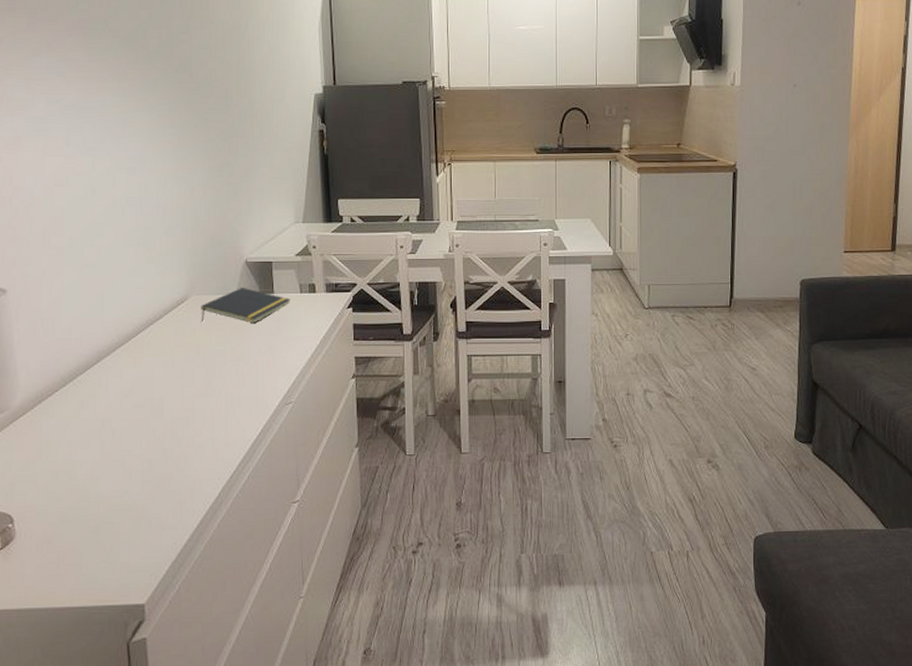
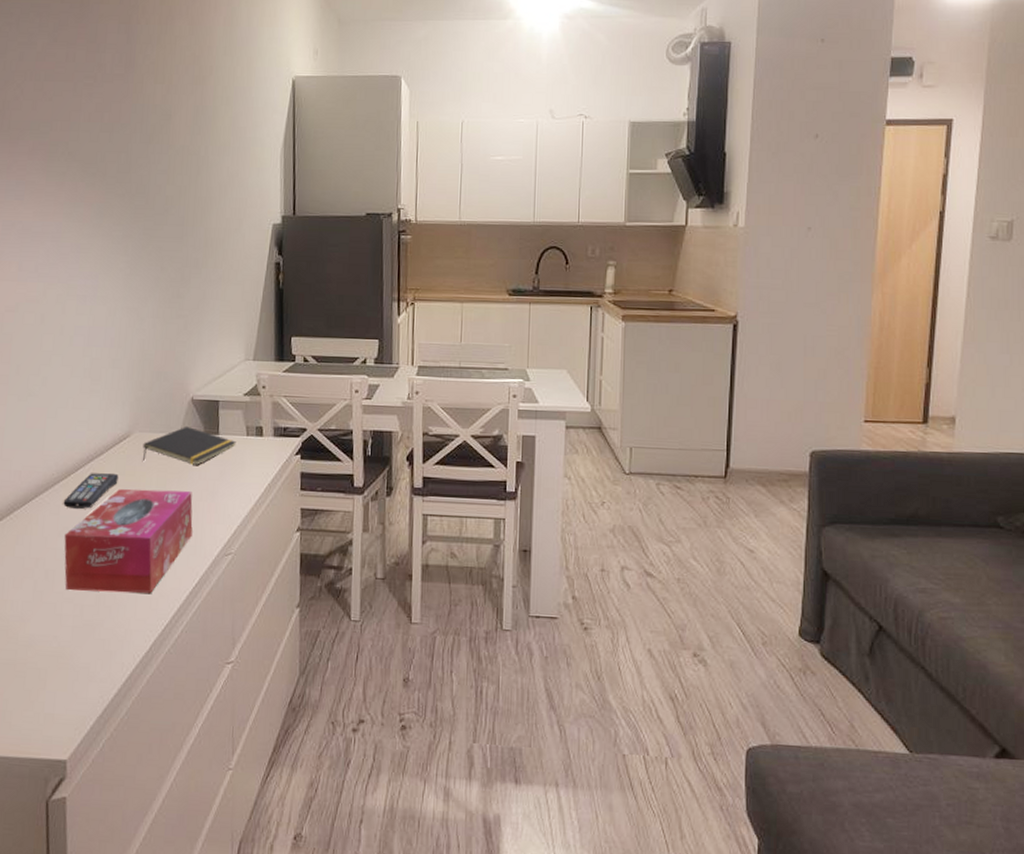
remote control: none [125,335,179,370] -> present [63,473,119,509]
tissue box: none [129,348,253,448] -> present [64,489,193,593]

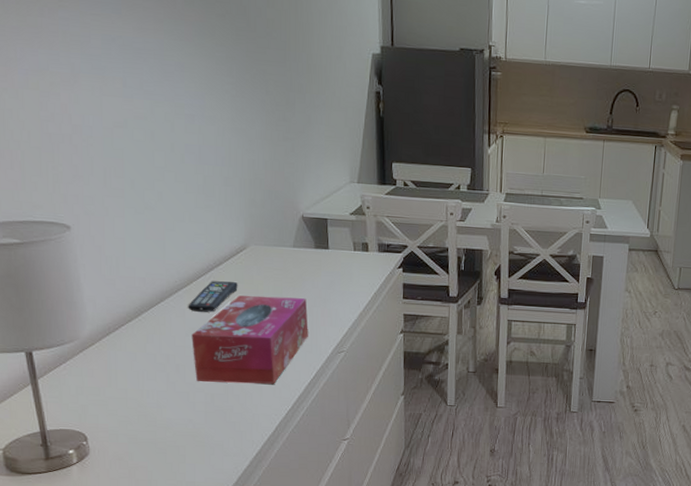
notepad: present [142,426,236,466] -> none [259,240,345,277]

